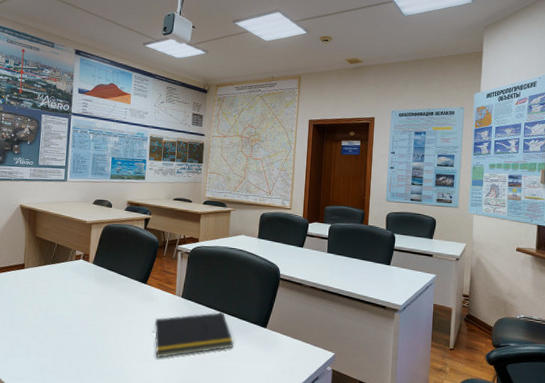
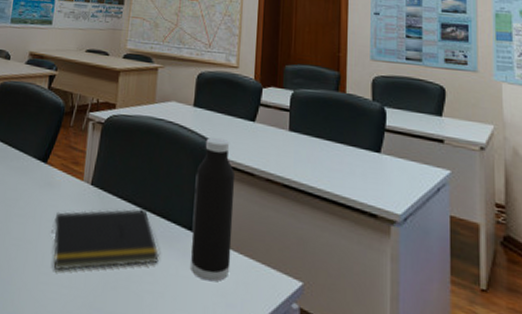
water bottle: none [256,259,289,357] -> present [190,137,236,282]

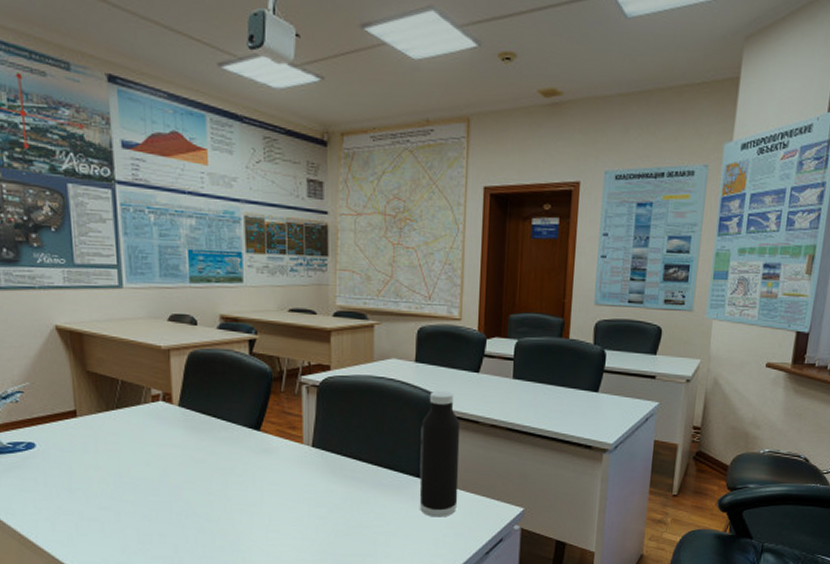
notepad: present [52,208,159,270] -> none [275,463,389,526]

